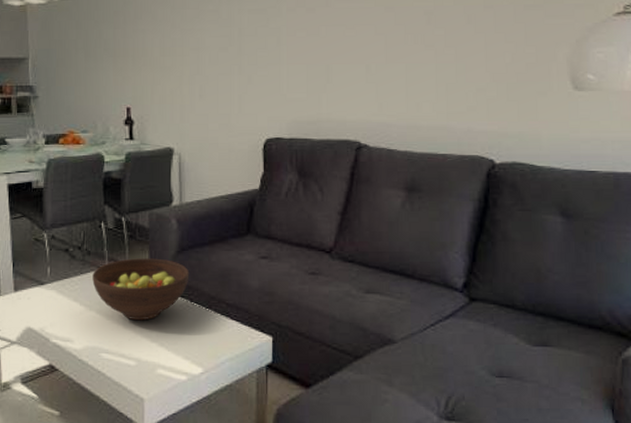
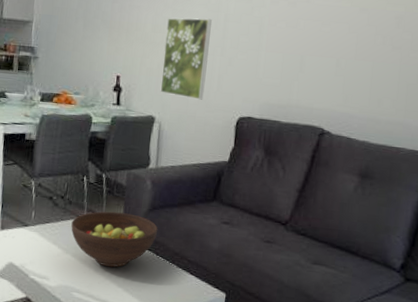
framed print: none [176,35,225,125] -> present [160,17,212,100]

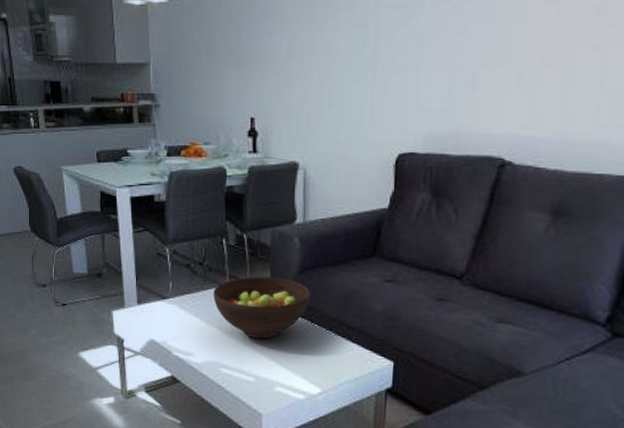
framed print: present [160,17,212,100] -> none [302,36,359,137]

